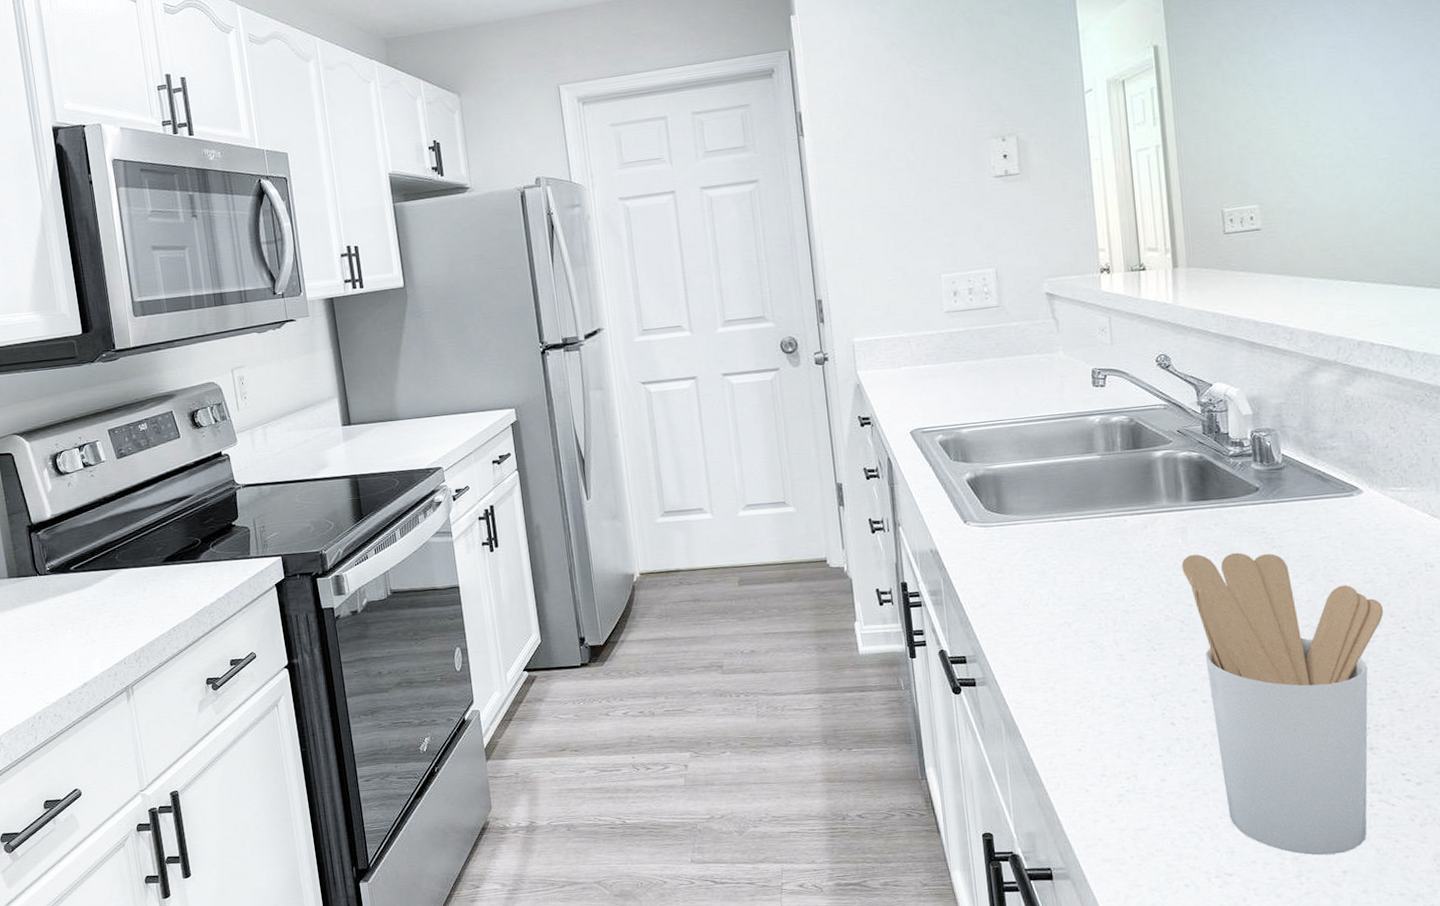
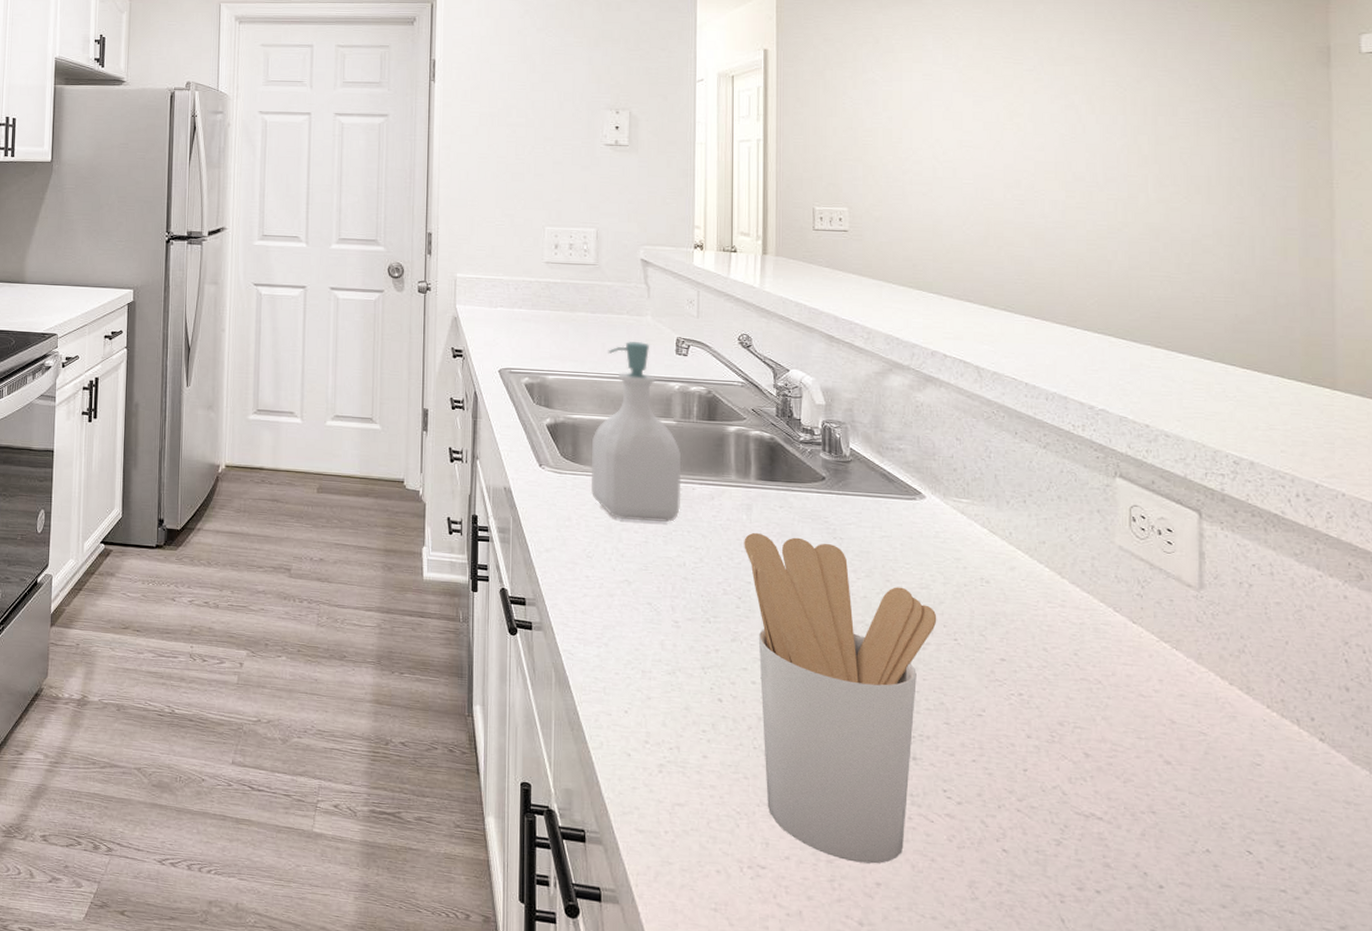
soap bottle: none [1015,379,1113,563] -> present [592,342,682,522]

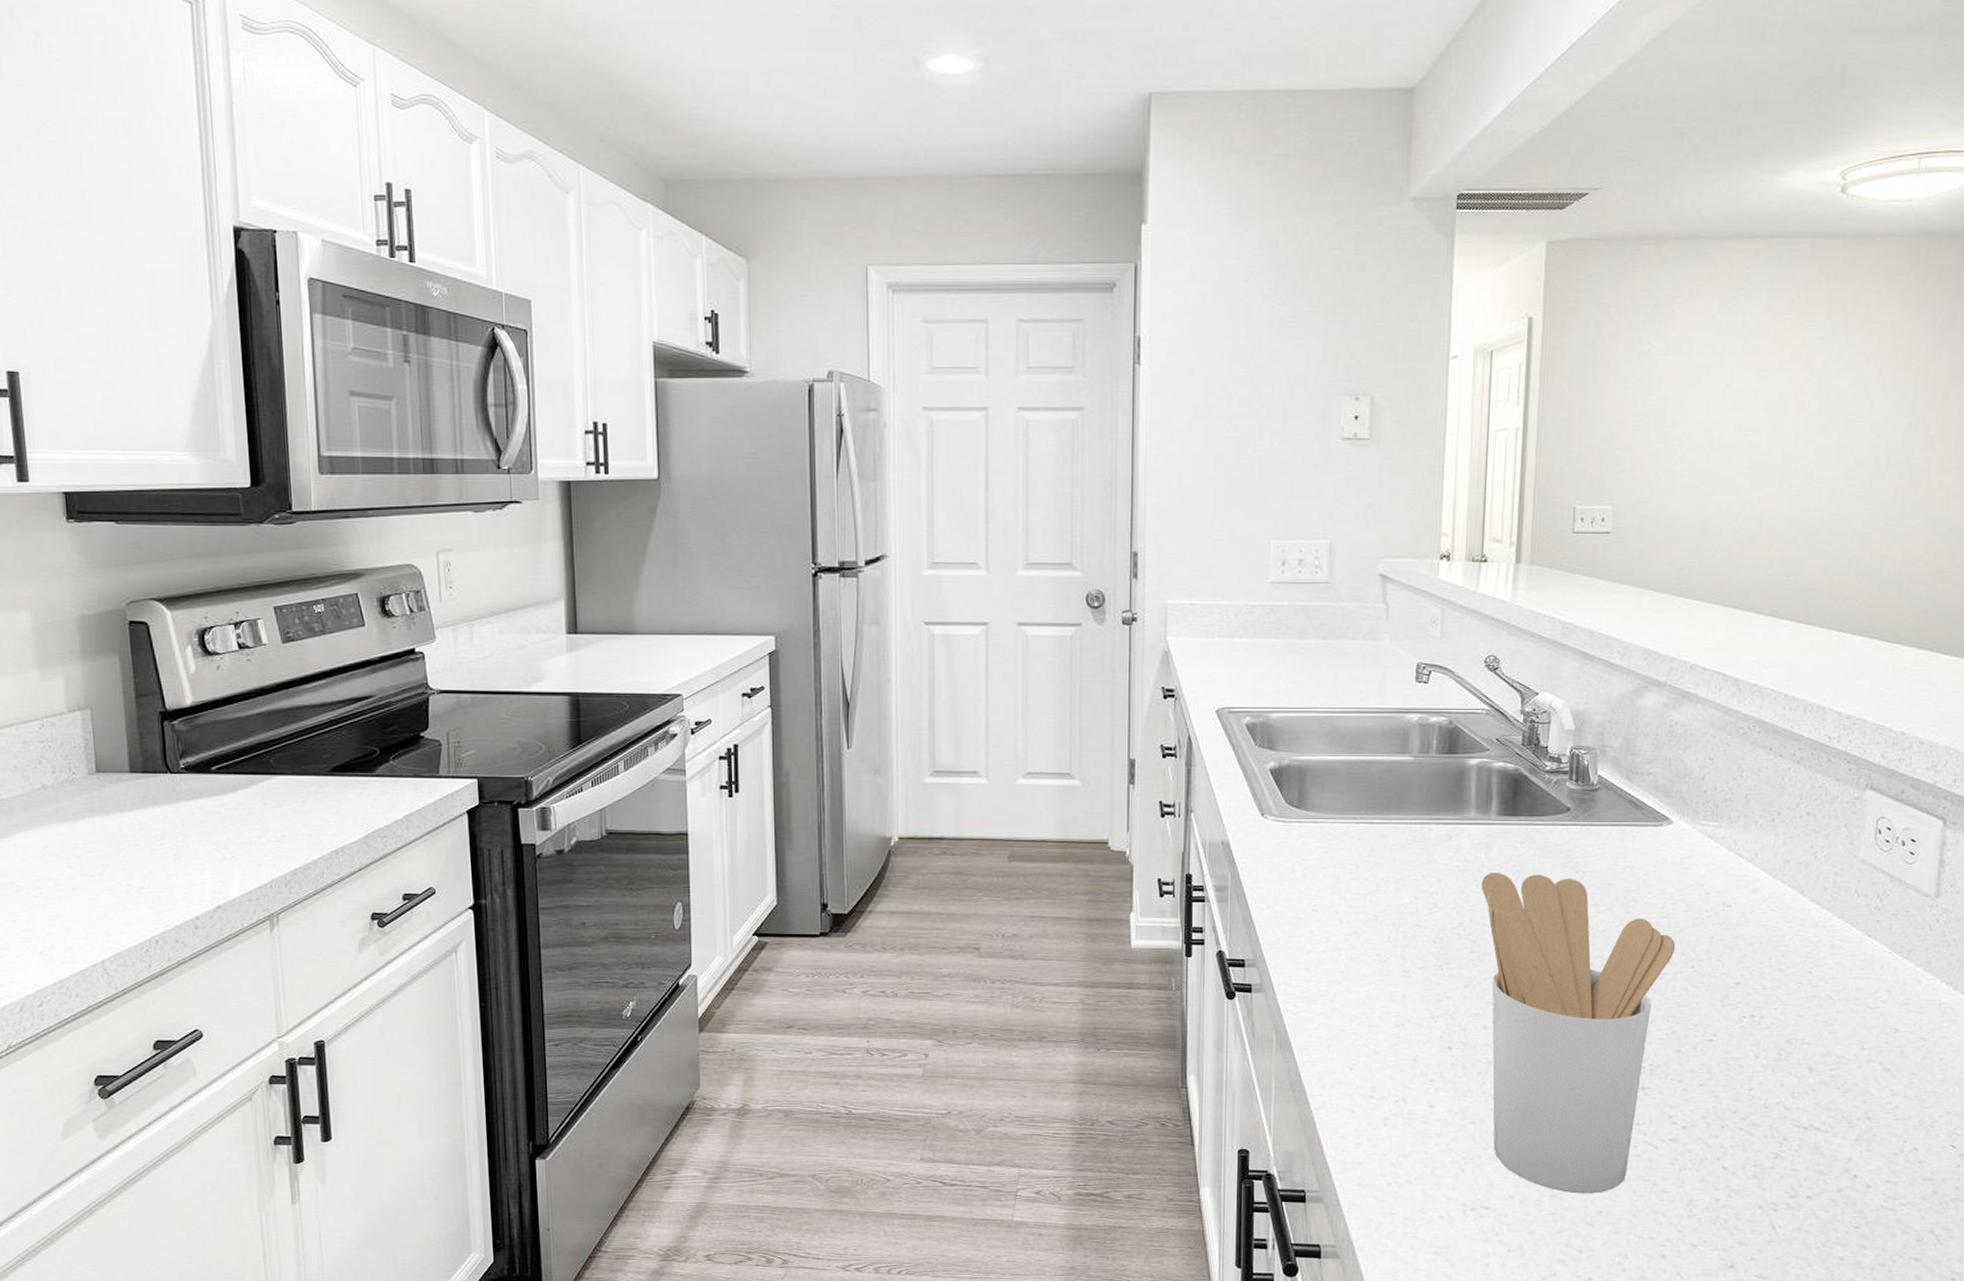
soap bottle: present [592,342,682,522] -> none [1319,670,1418,867]

